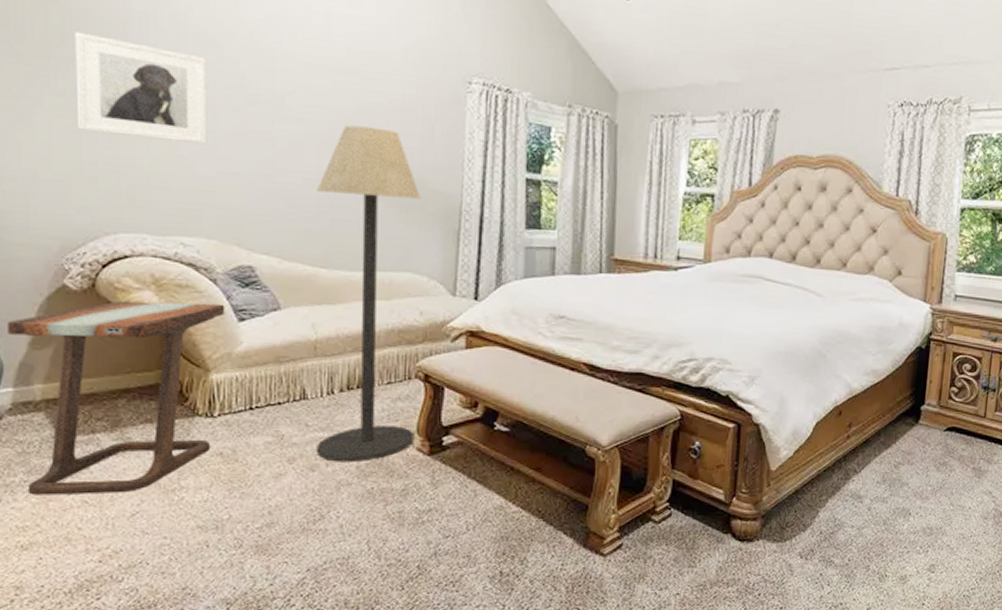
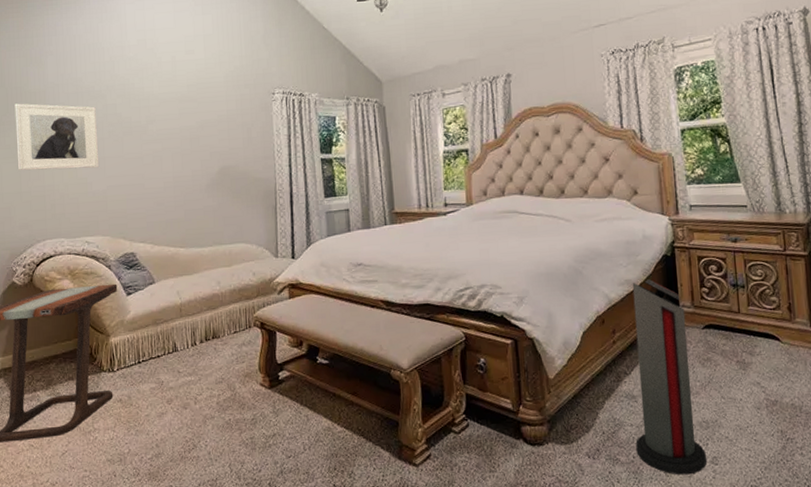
floor lamp: present [316,125,421,463] -> none [173,137,258,400]
air purifier: none [853,372,930,581] -> present [632,279,707,475]

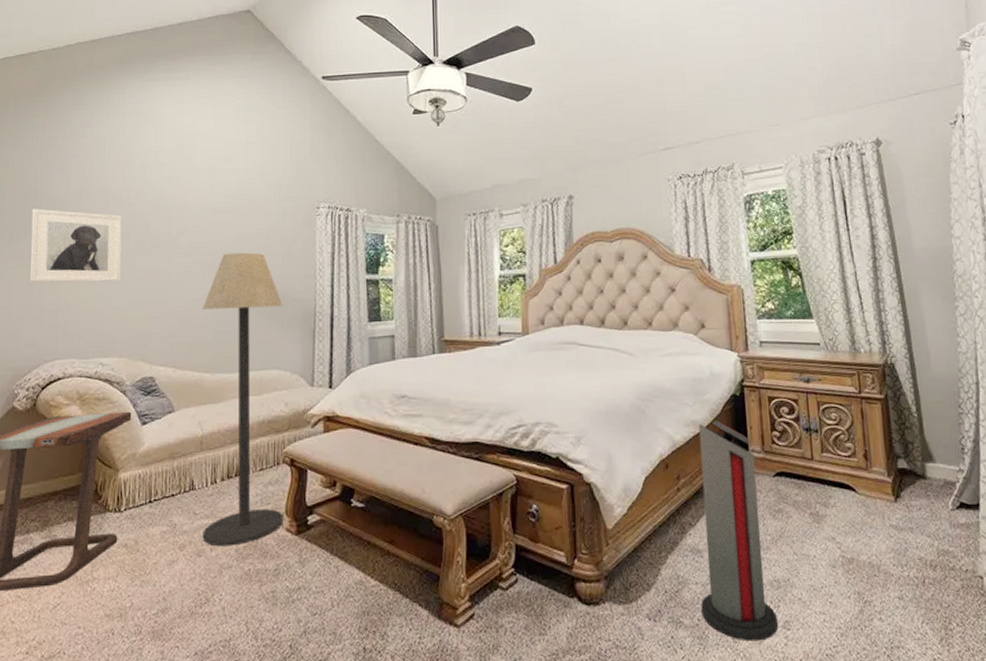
floor lamp: none [173,137,258,400] -> present [202,252,284,547]

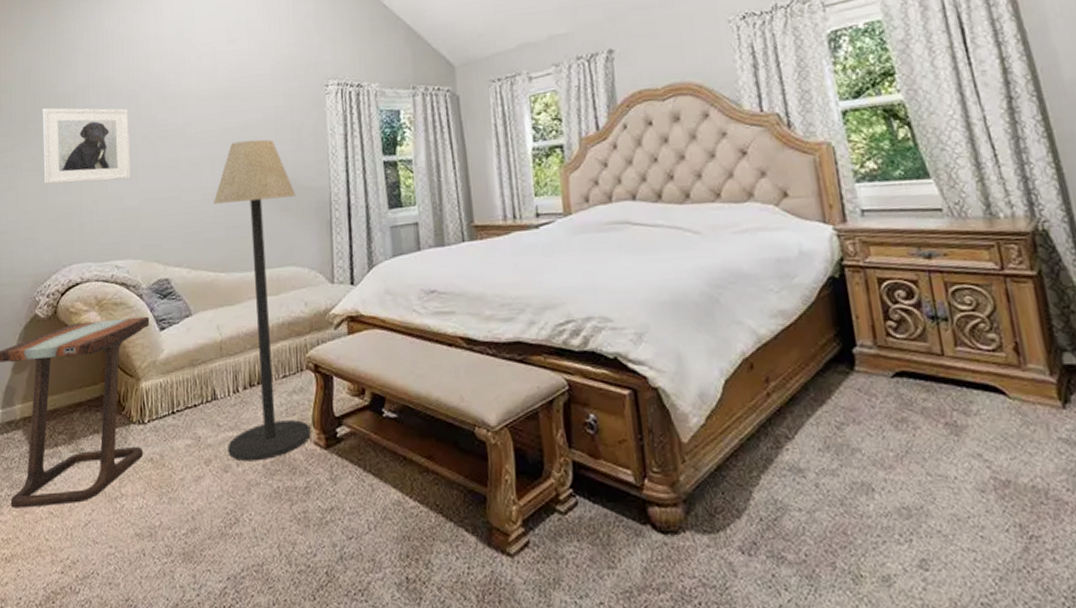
air purifier: present [698,421,778,642] -> none [788,309,912,584]

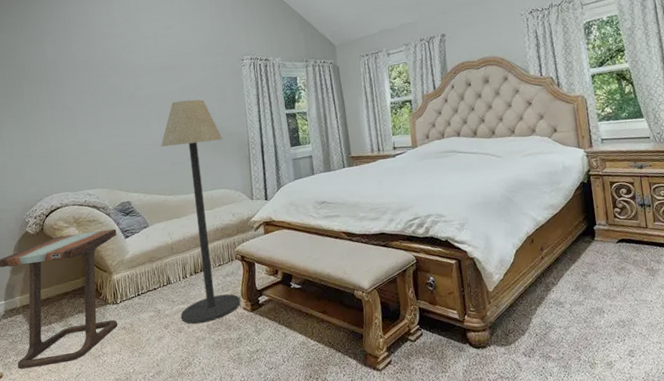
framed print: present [42,107,132,185] -> none [19,77,96,136]

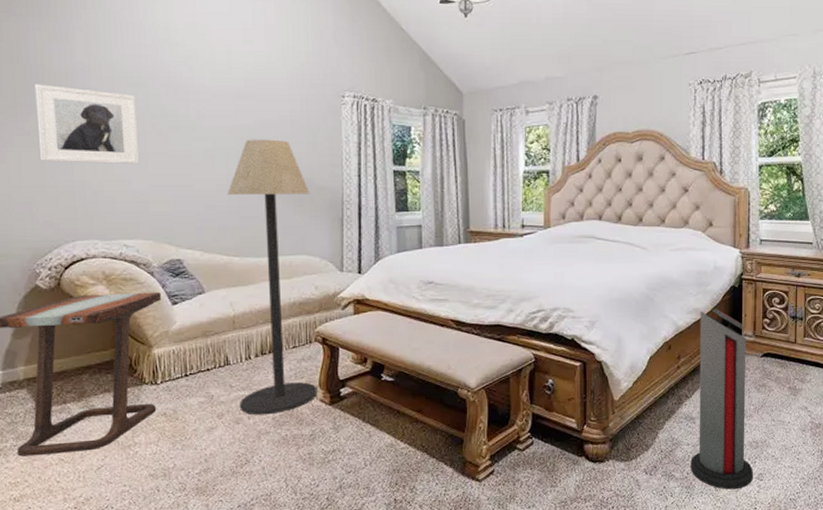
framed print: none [19,77,96,136] -> present [34,84,140,165]
air purifier: none [555,203,625,367] -> present [690,309,753,490]

